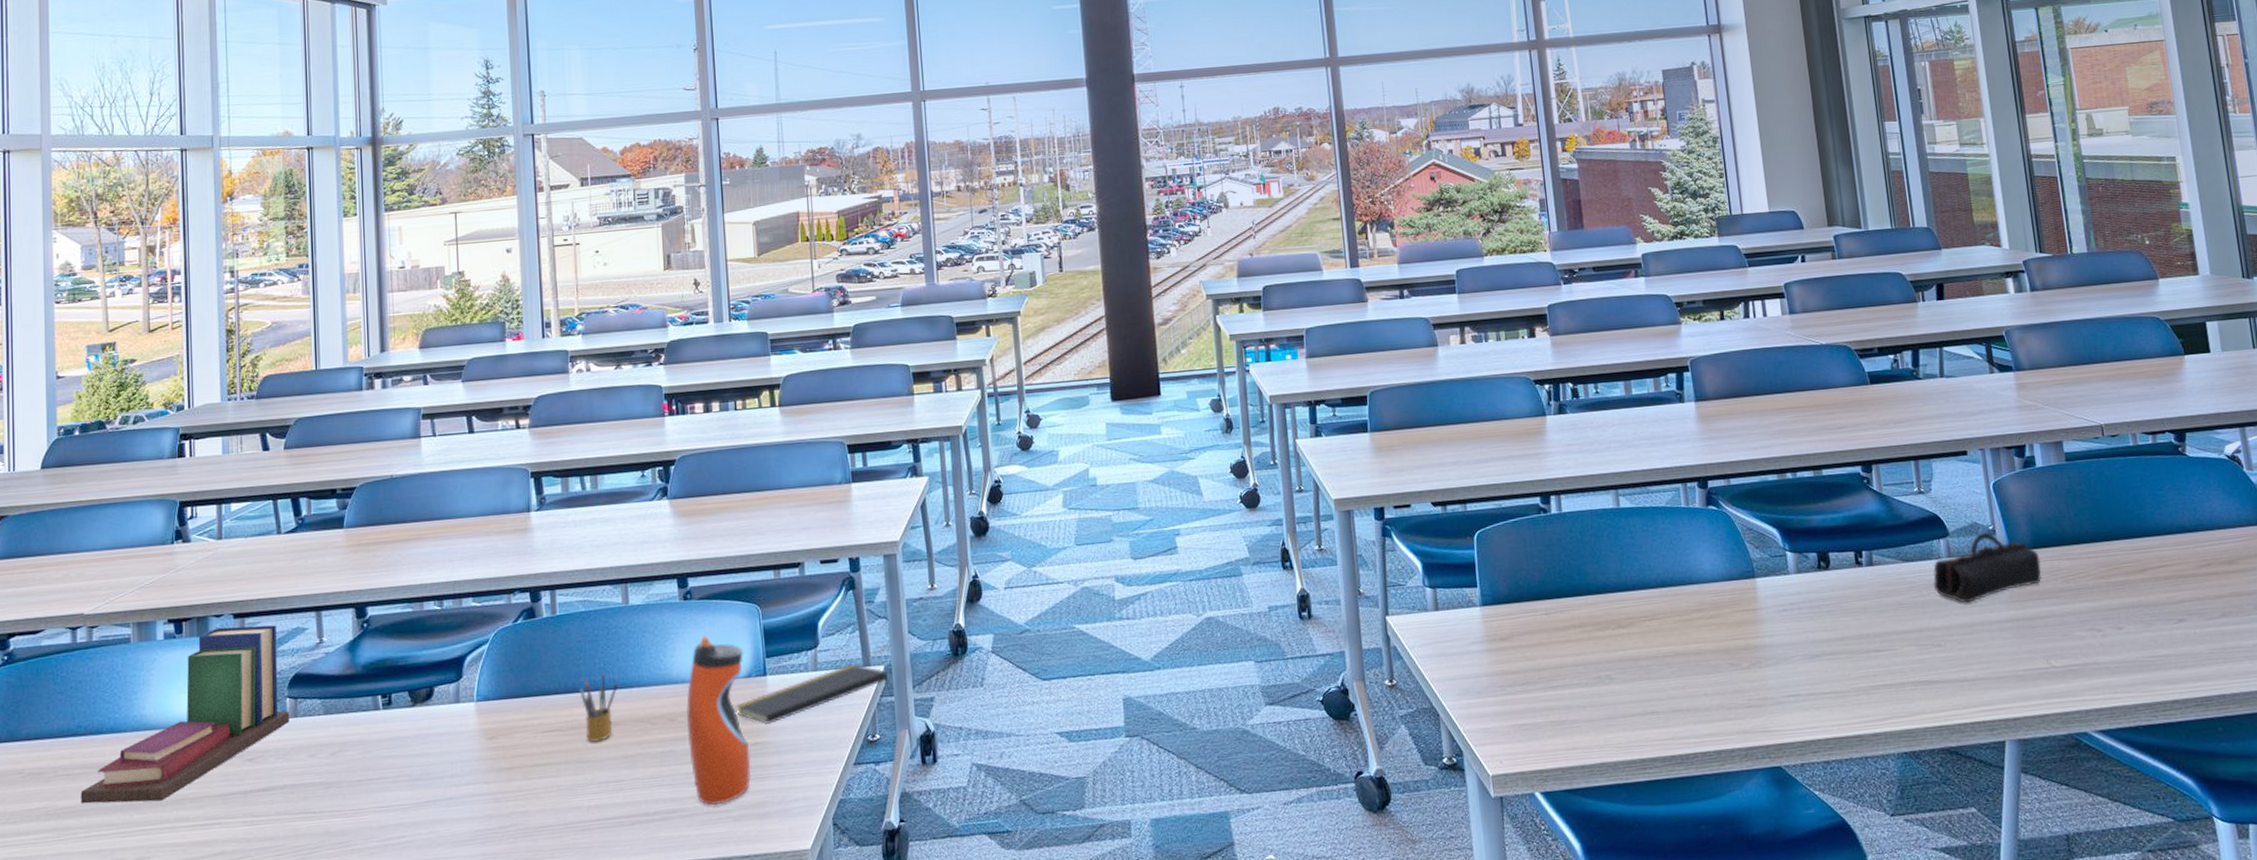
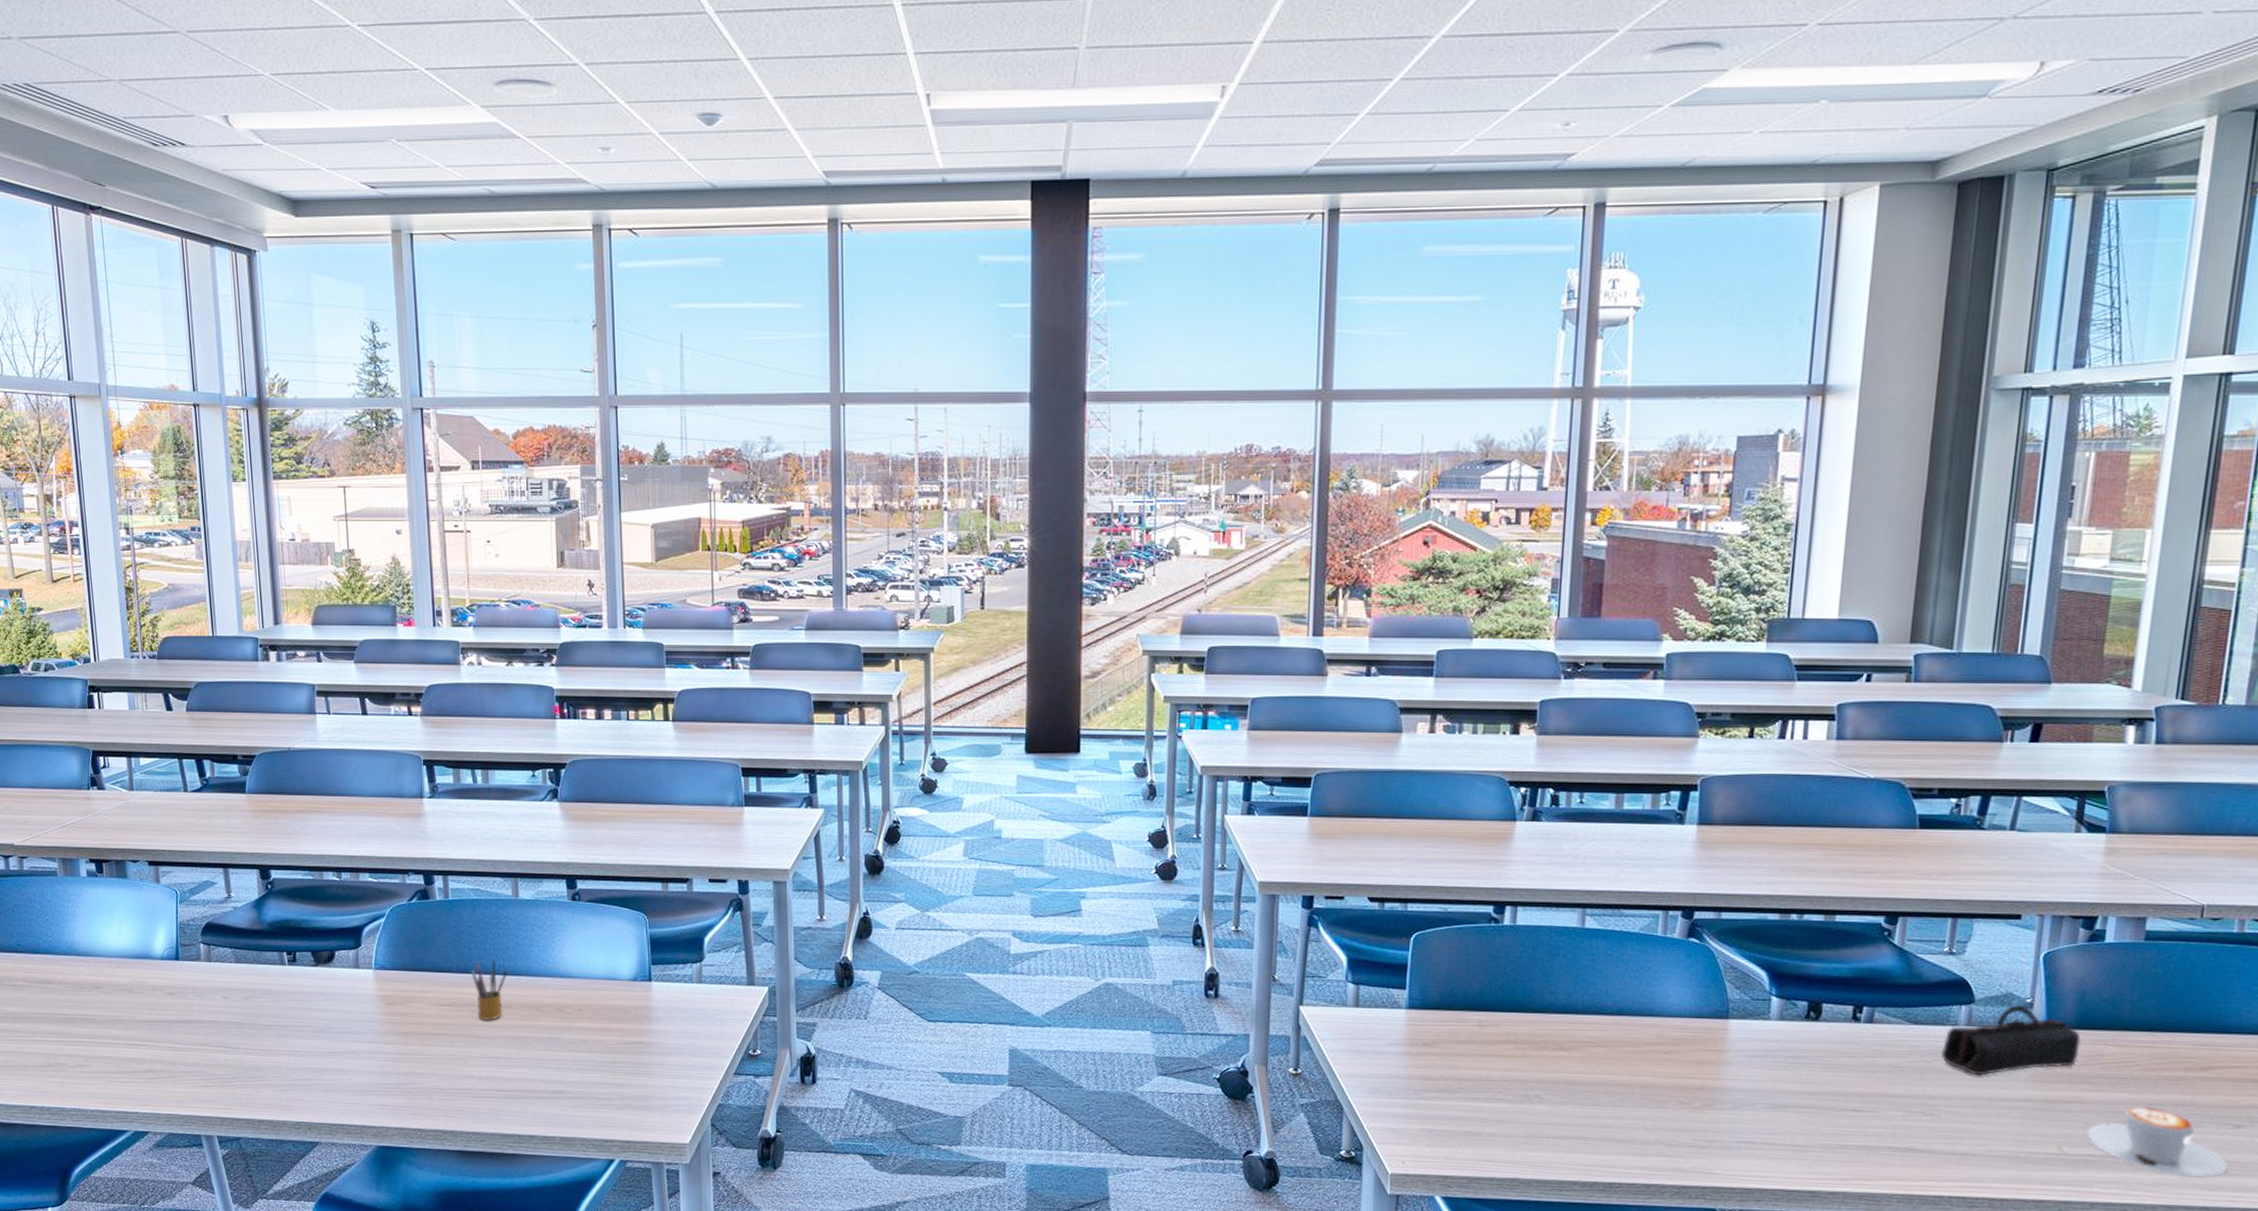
book: present [80,625,290,804] -> none [24,872,204,1019]
water bottle: present [686,635,752,805] -> none [572,936,634,1092]
notepad: present [735,664,891,724] -> none [620,981,774,1026]
coffee cup: none [2065,611,2184,675] -> present [2086,1105,2228,1178]

